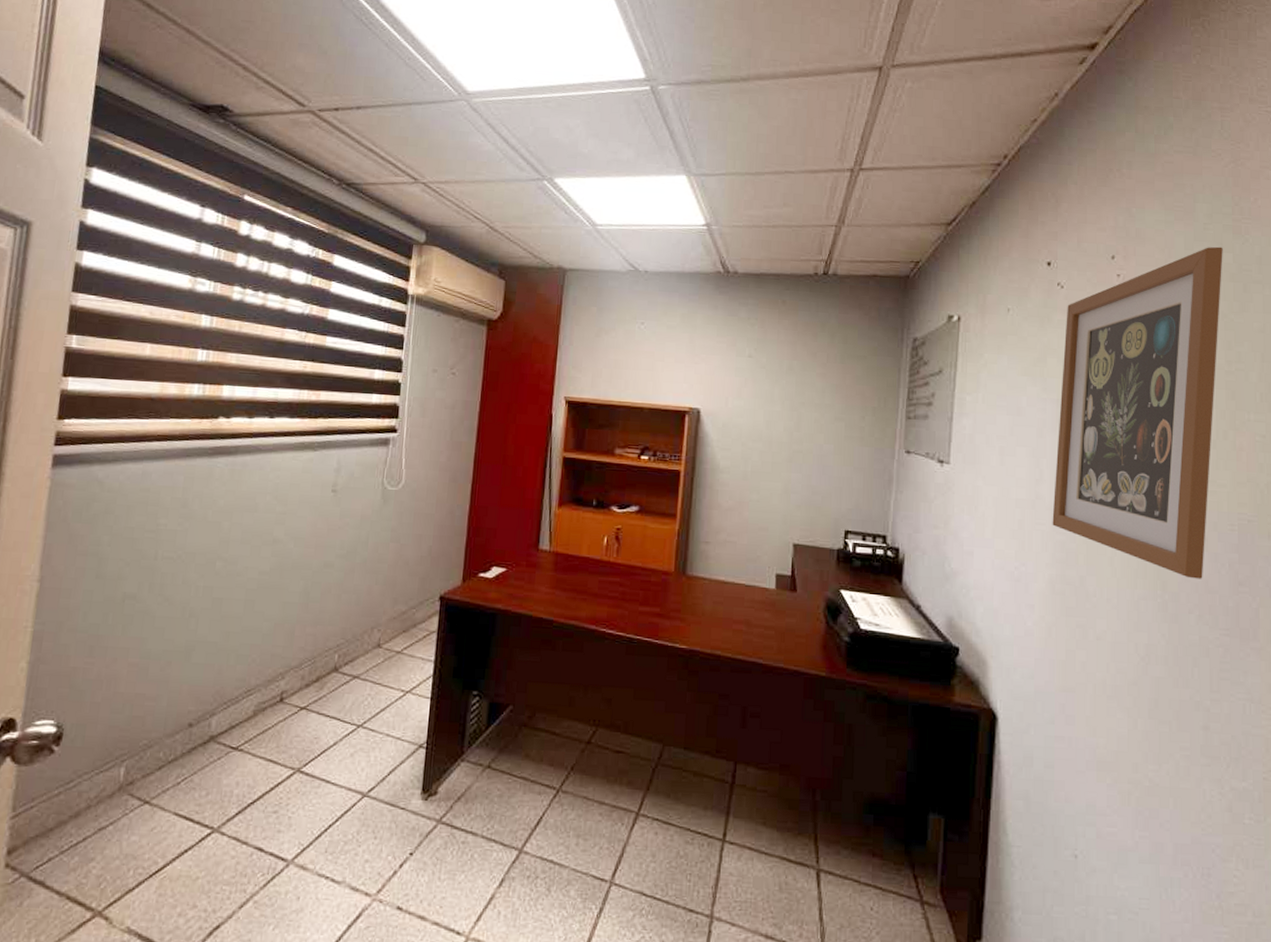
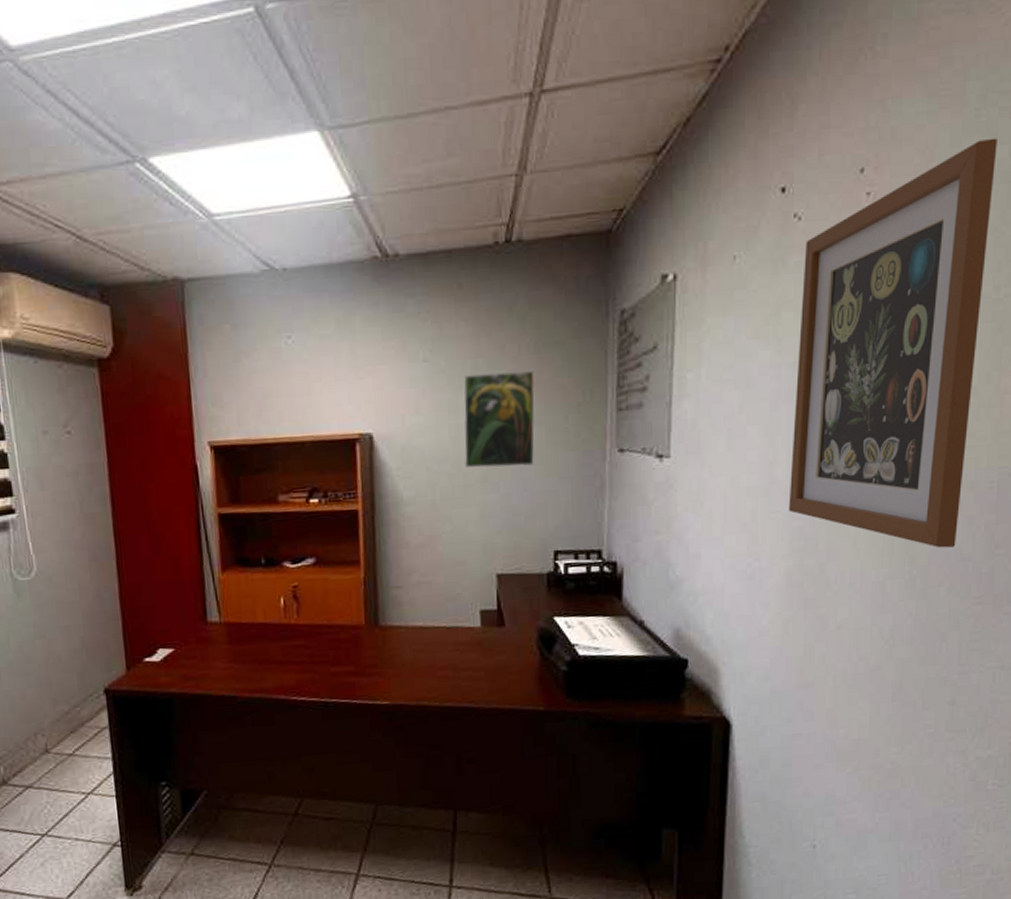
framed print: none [774,372,839,454] -> present [464,371,535,469]

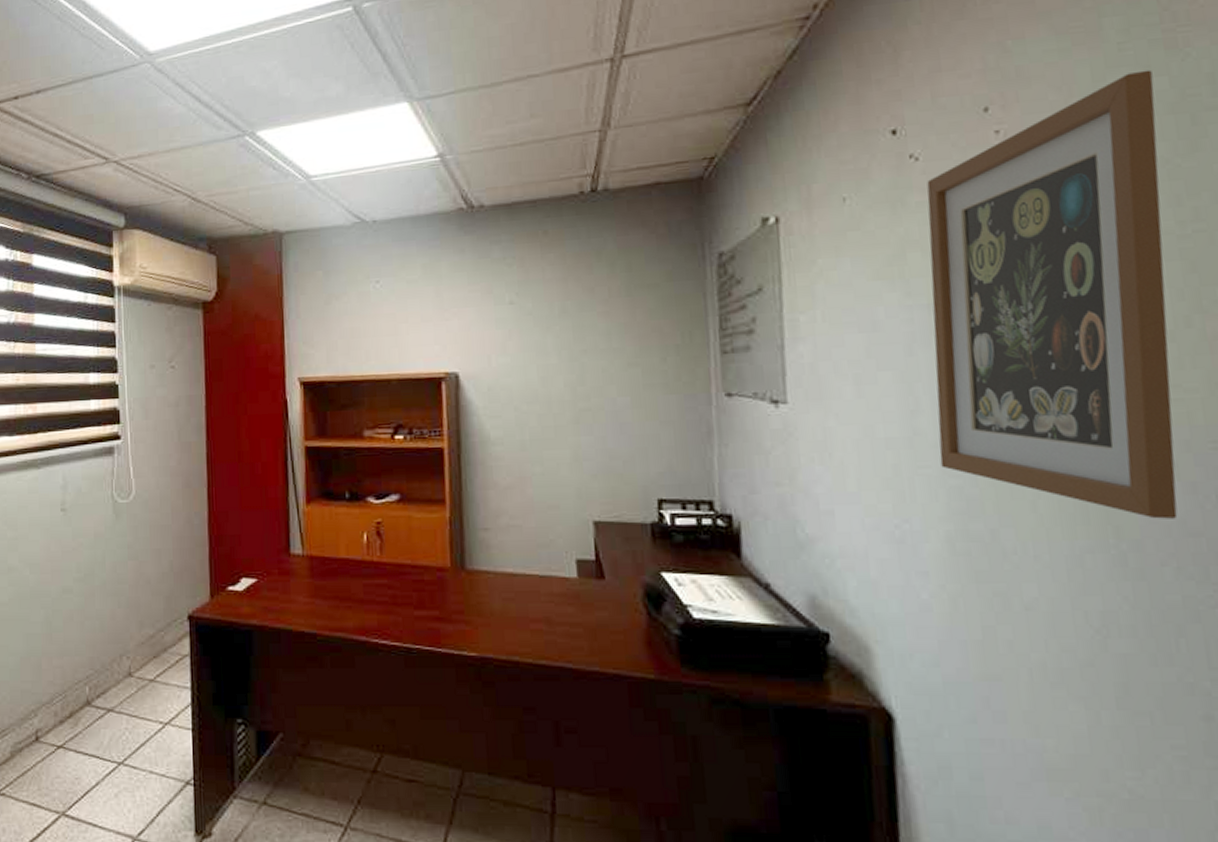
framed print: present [464,371,535,469] -> none [552,313,631,410]

